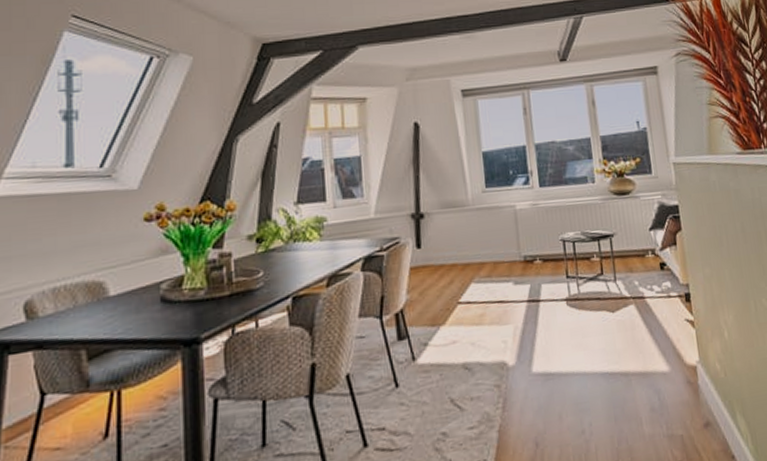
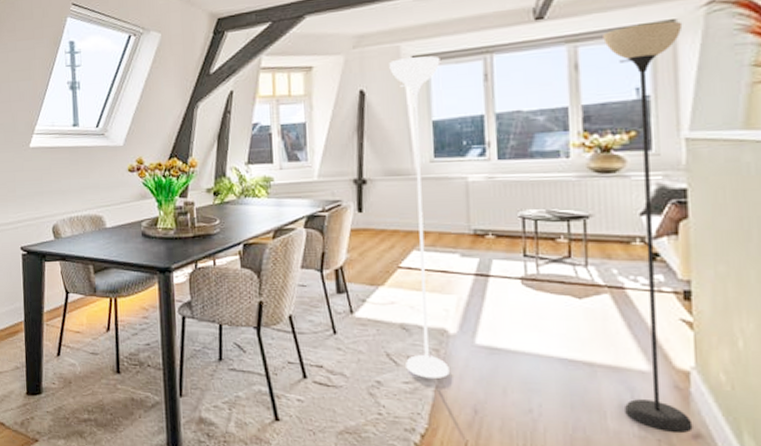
floor lamp: none [441,67,704,427] -> present [389,20,693,434]

